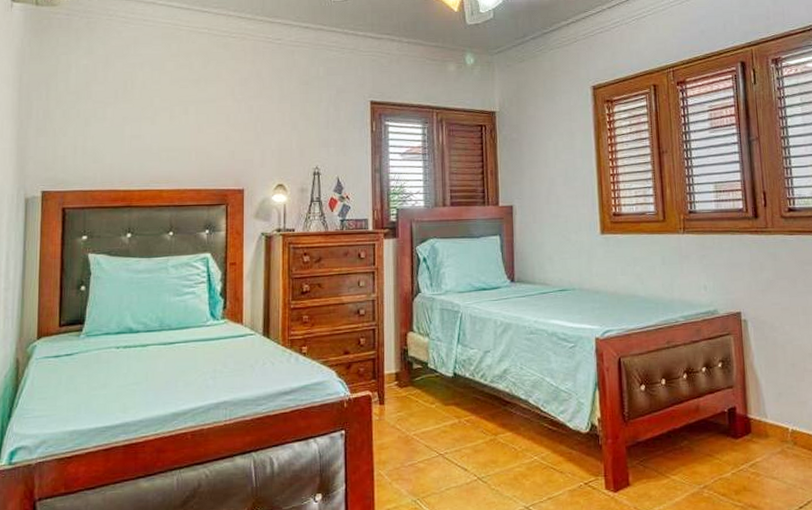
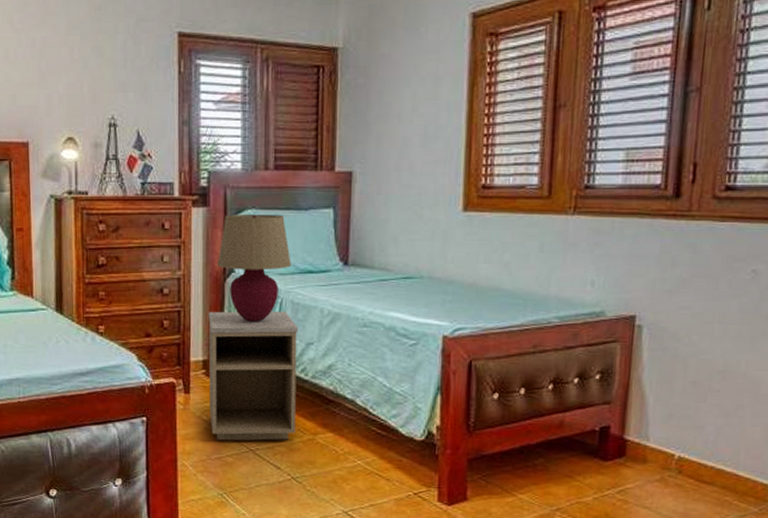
nightstand: none [399,323,479,448] -> present [208,310,299,441]
table lamp: none [406,242,468,336] -> present [218,215,291,322]

